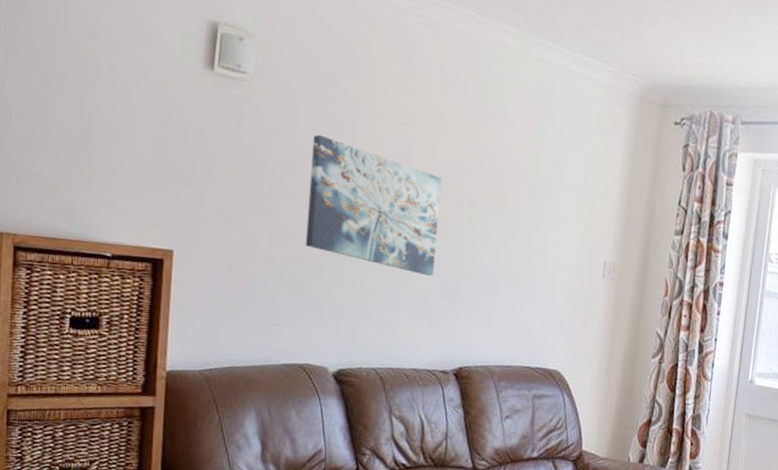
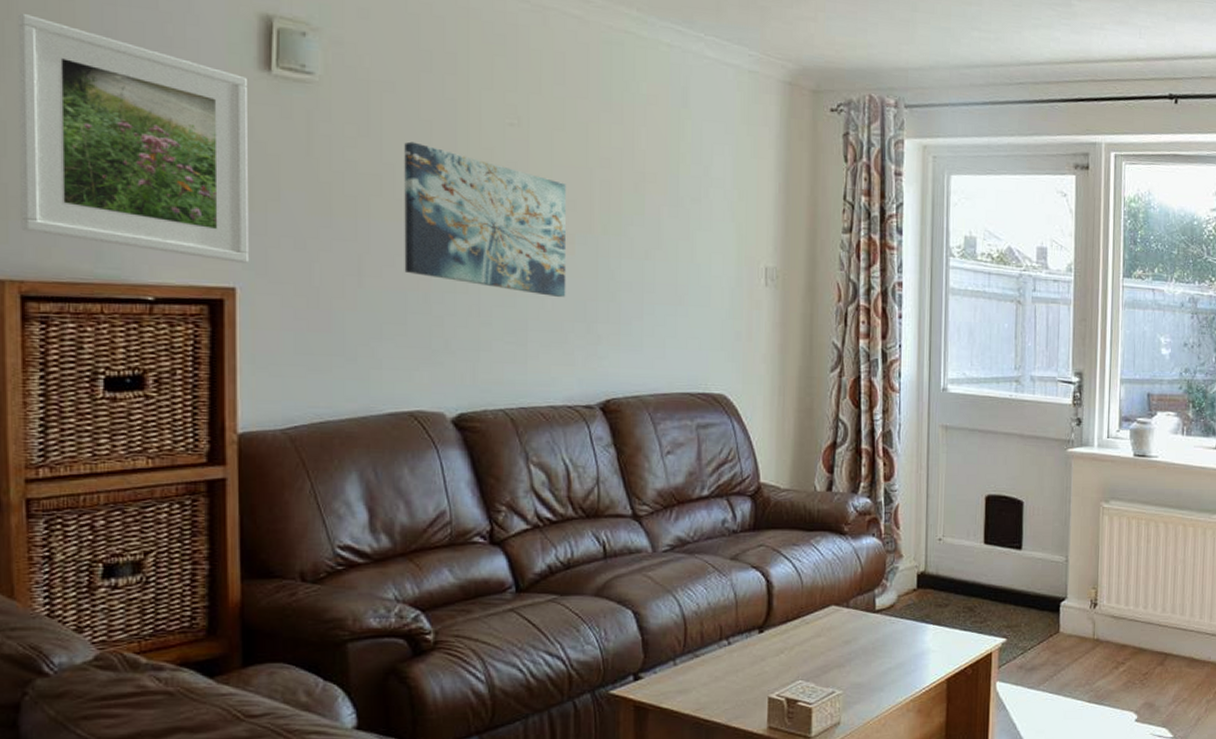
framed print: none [17,15,194,231] -> present [17,14,248,263]

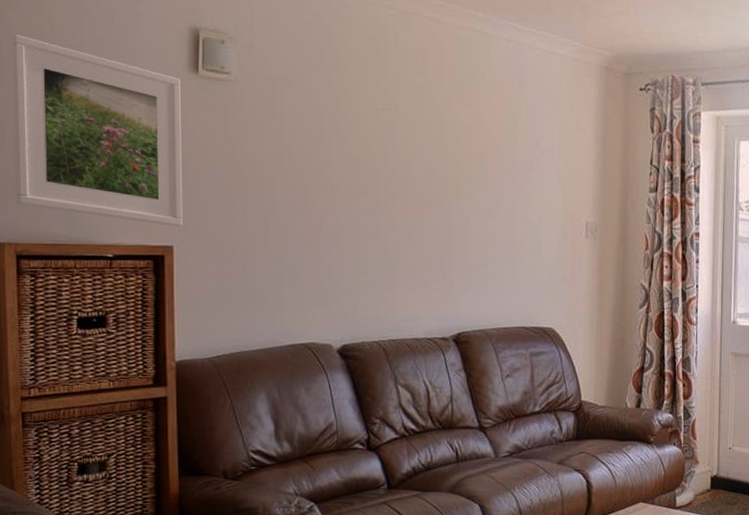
wall art: present [404,141,567,297] -> none [300,126,426,249]

